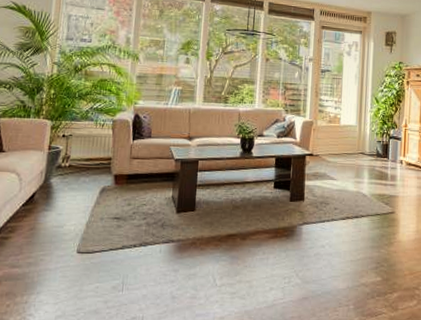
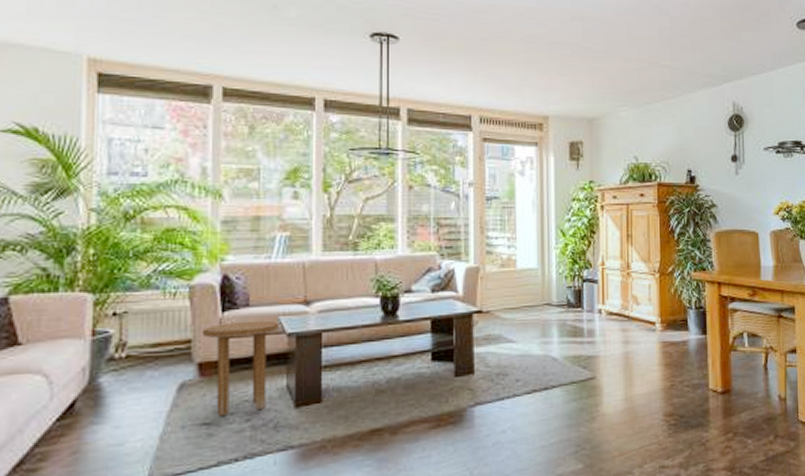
side table: none [118,148,170,214] -> present [201,320,280,417]

